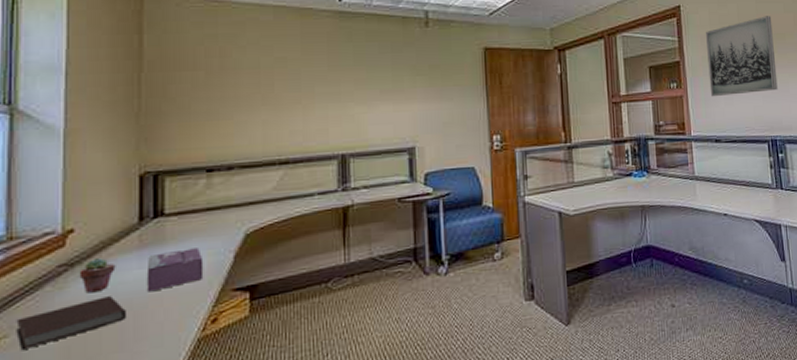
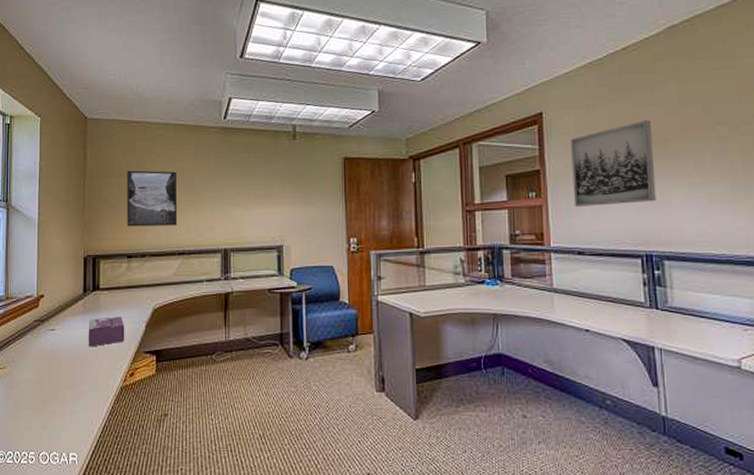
notebook: present [16,296,128,351] -> none [10,347,76,379]
potted succulent: present [79,258,116,294] -> none [47,318,69,343]
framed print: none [205,61,277,133] -> present [127,170,177,227]

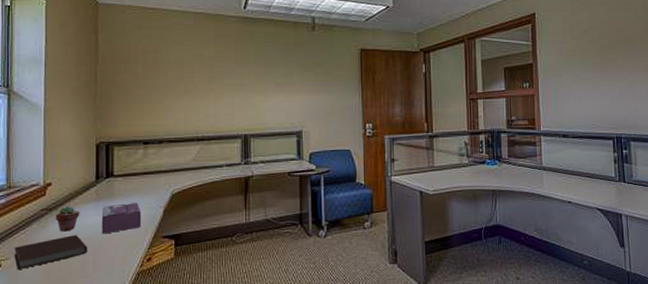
notebook: none [10,347,76,379] -> present [14,235,88,271]
potted succulent: none [47,318,69,343] -> present [55,206,80,232]
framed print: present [127,170,177,227] -> none [142,57,196,113]
wall art: present [571,120,656,208] -> none [558,23,625,97]

